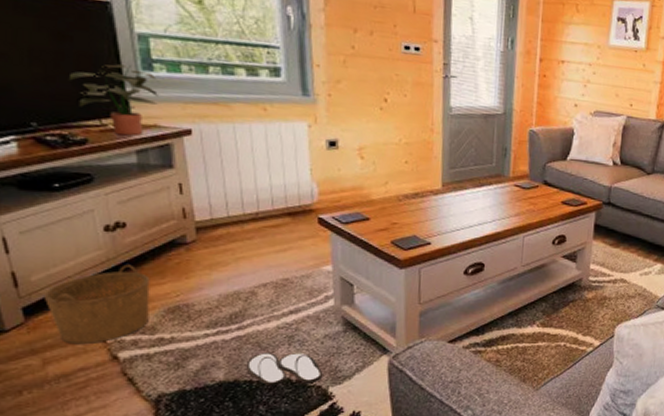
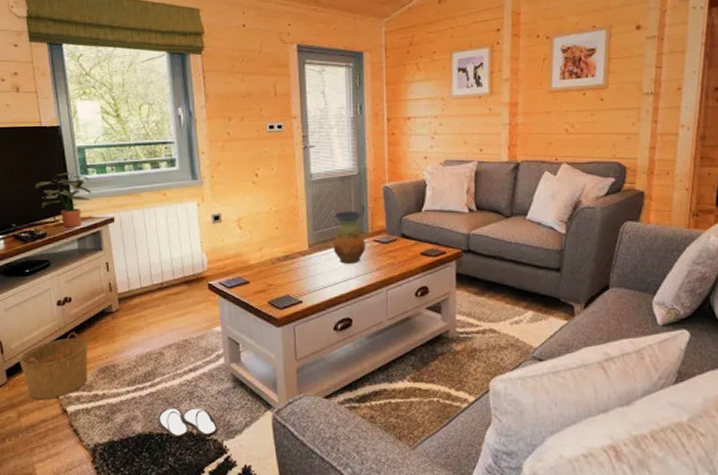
vase: none [469,151,505,208] -> present [333,211,365,264]

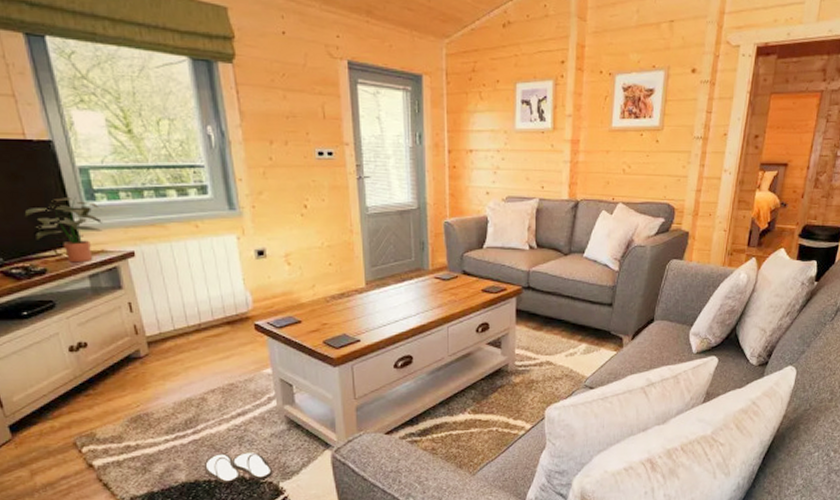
basket: present [19,332,88,400] -> none [25,380,116,456]
vase: present [333,211,365,264] -> none [392,247,426,301]

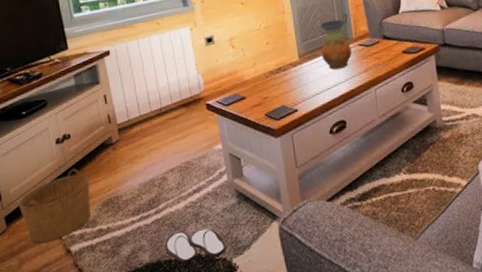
potted plant: present [24,196,103,263] -> none [28,10,86,66]
basket: none [25,380,116,456] -> present [18,168,90,244]
vase: none [392,247,426,301] -> present [320,19,352,70]

